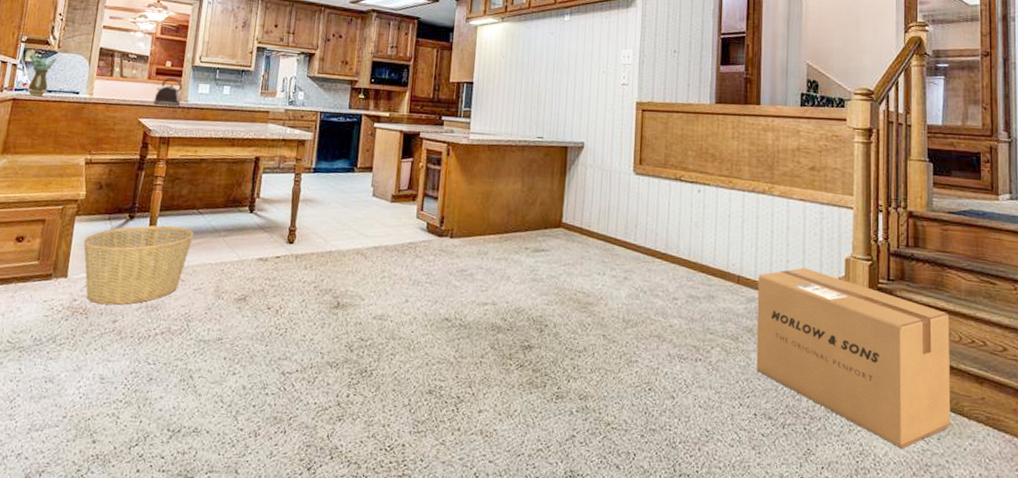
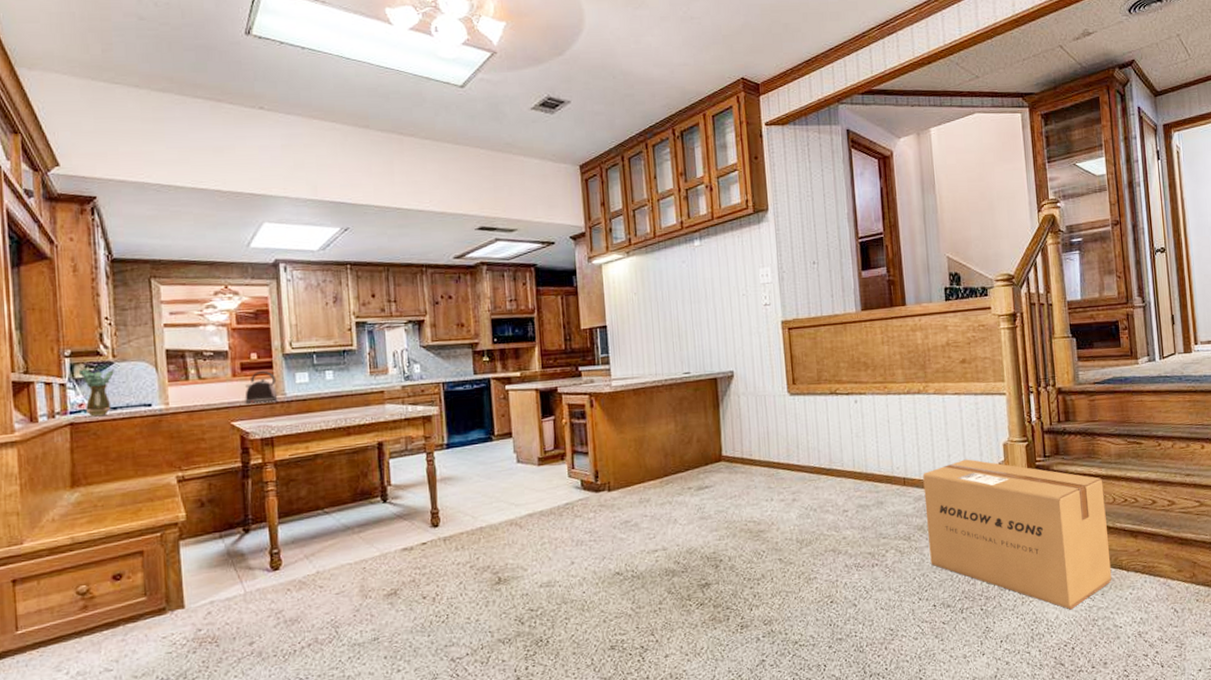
basket: present [83,225,194,305] -> none [195,531,324,629]

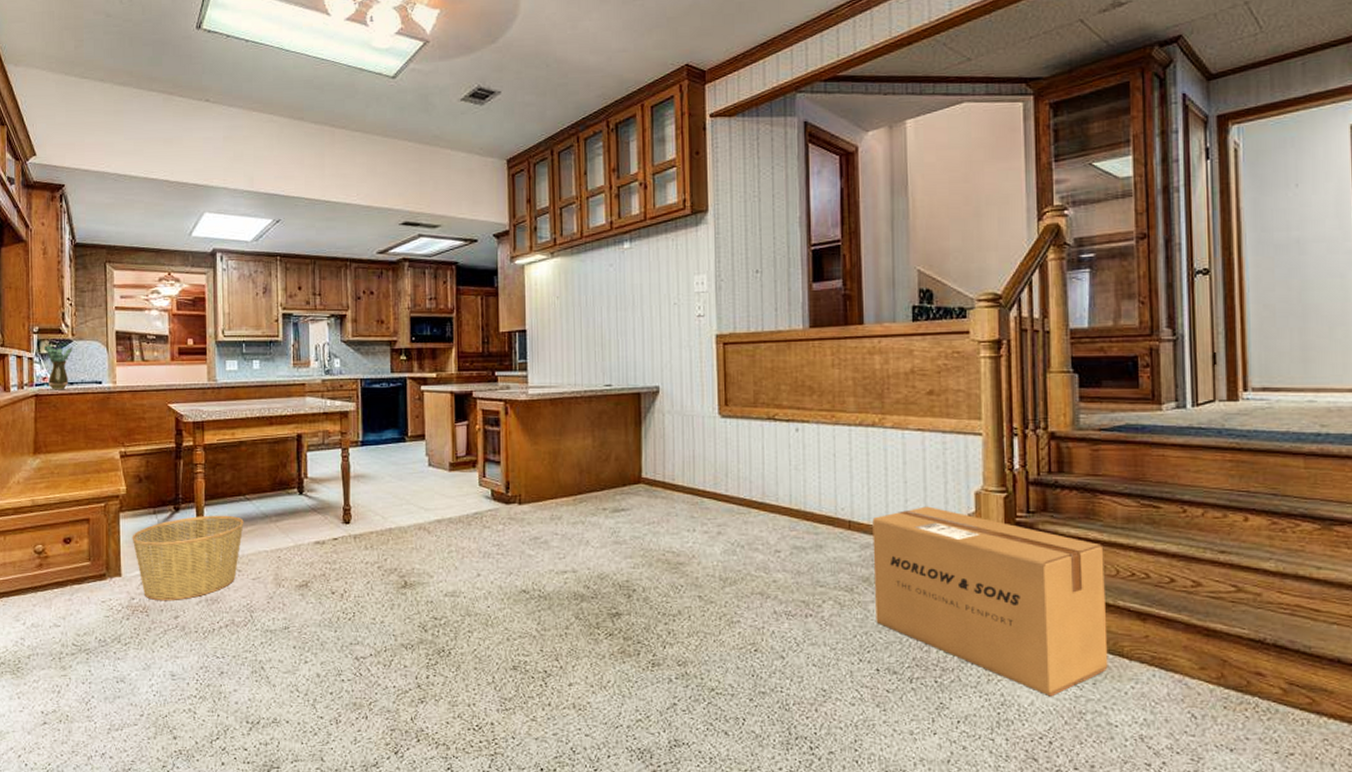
basket: none [195,531,324,629] -> present [132,515,244,601]
kettle: present [245,370,278,404] -> none [181,356,210,387]

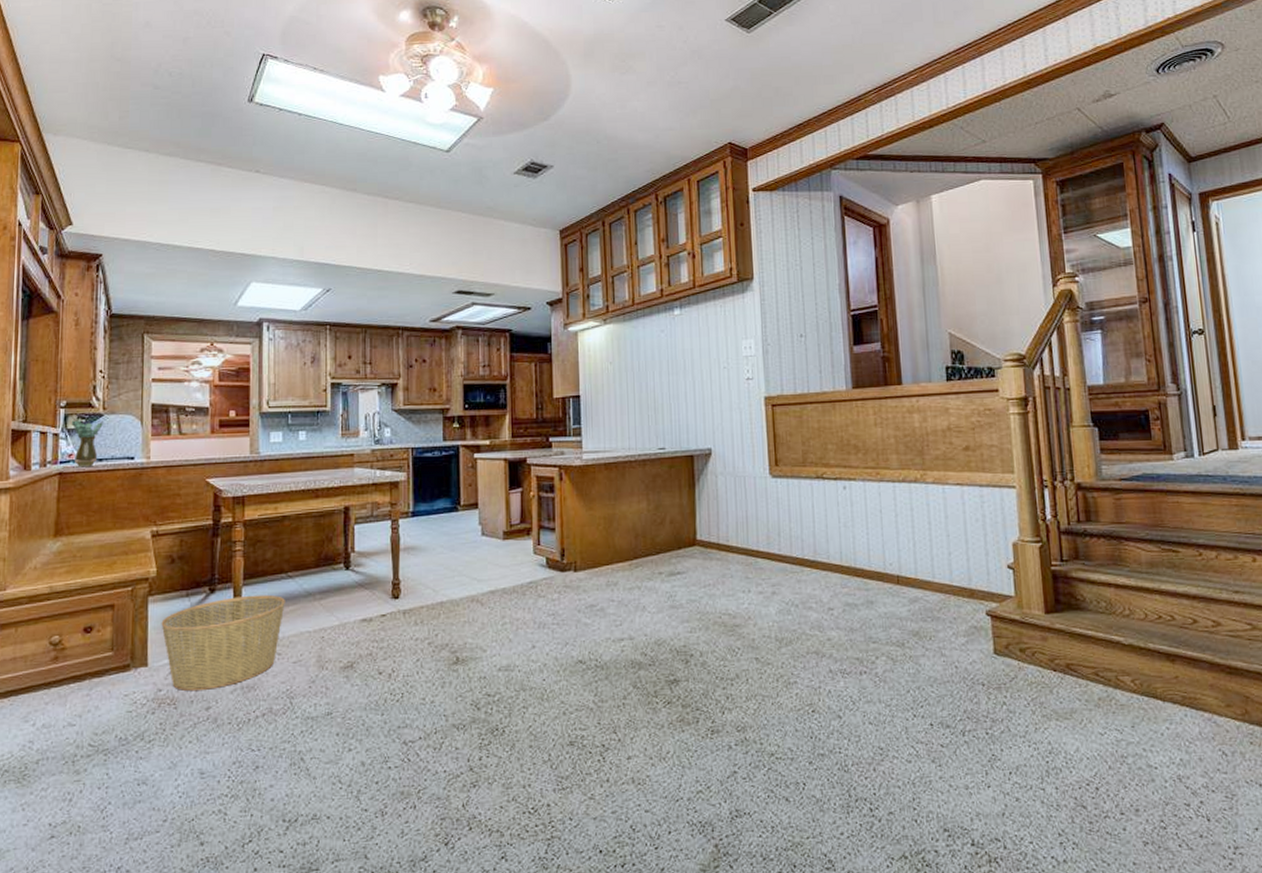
box: present [872,506,1108,697] -> none [919,558,1144,742]

